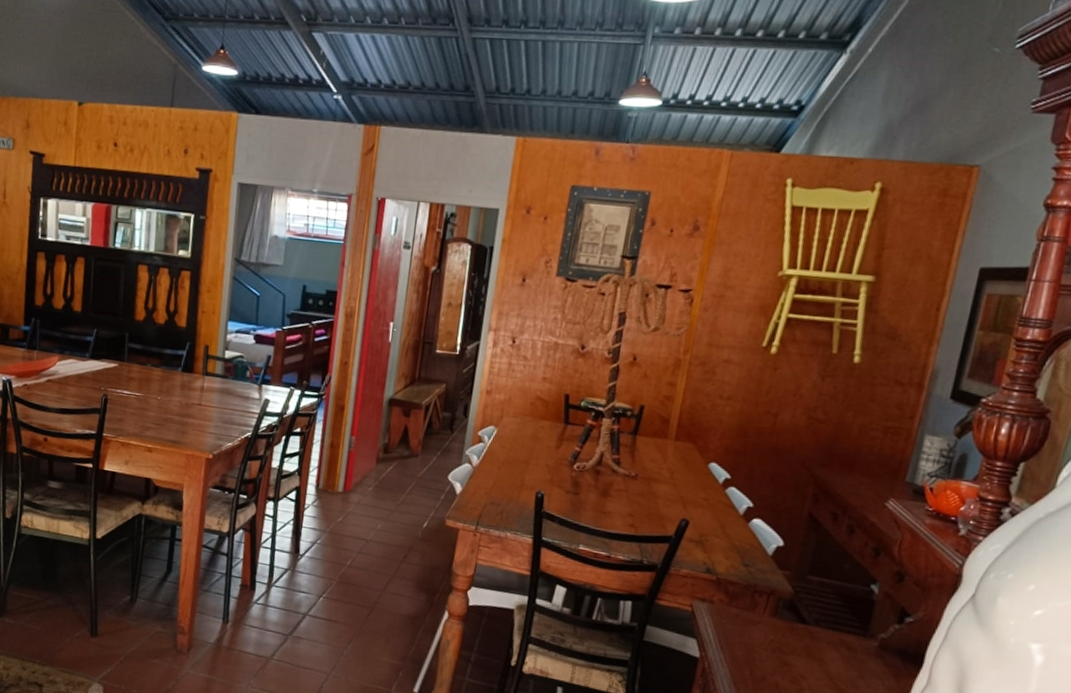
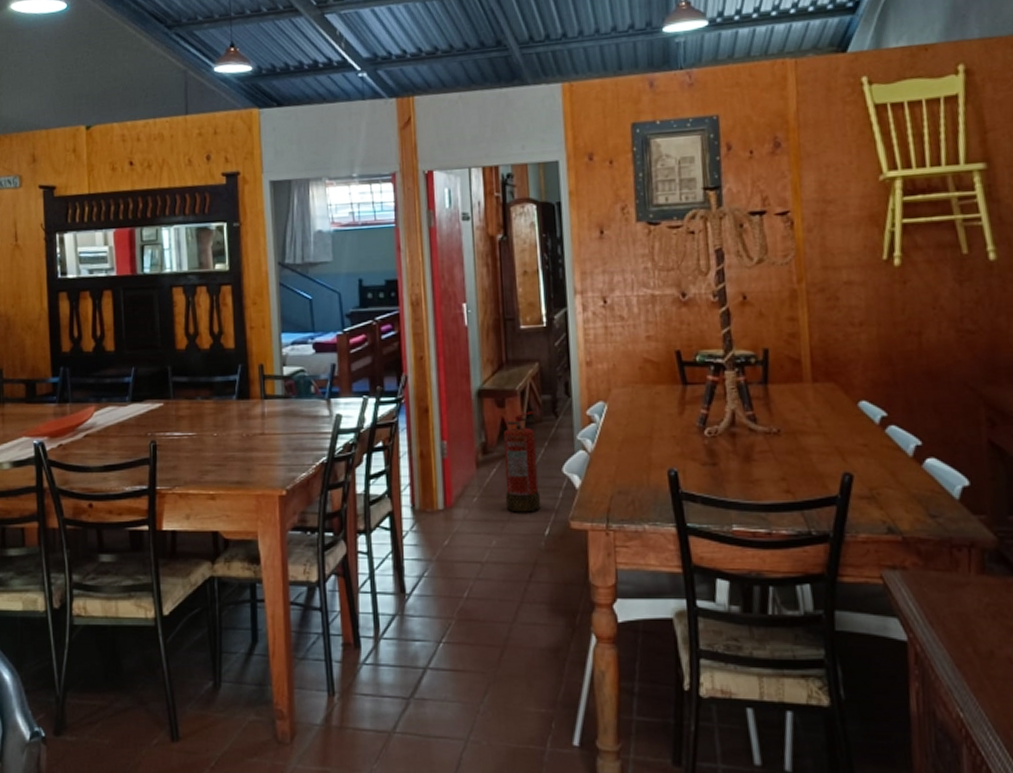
fire extinguisher: none [394,424,434,507] -> present [503,411,542,513]

